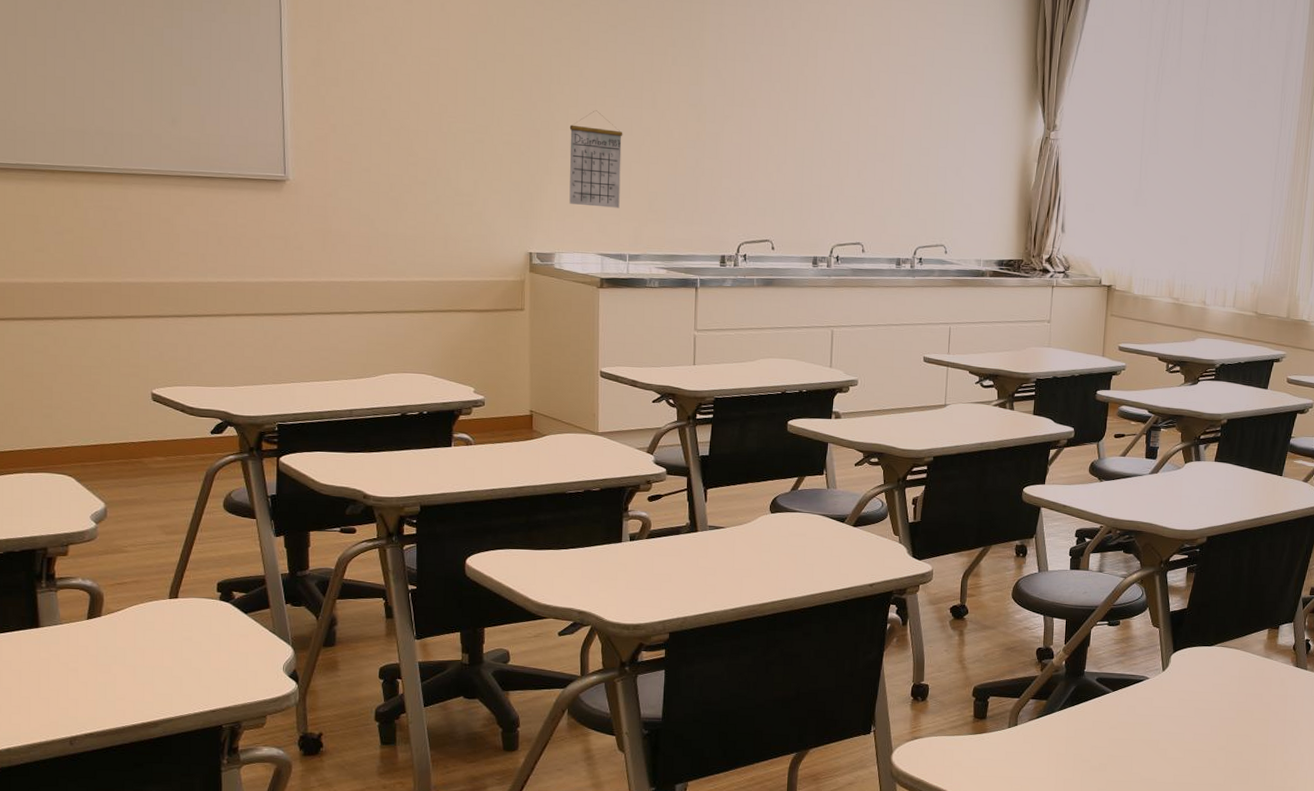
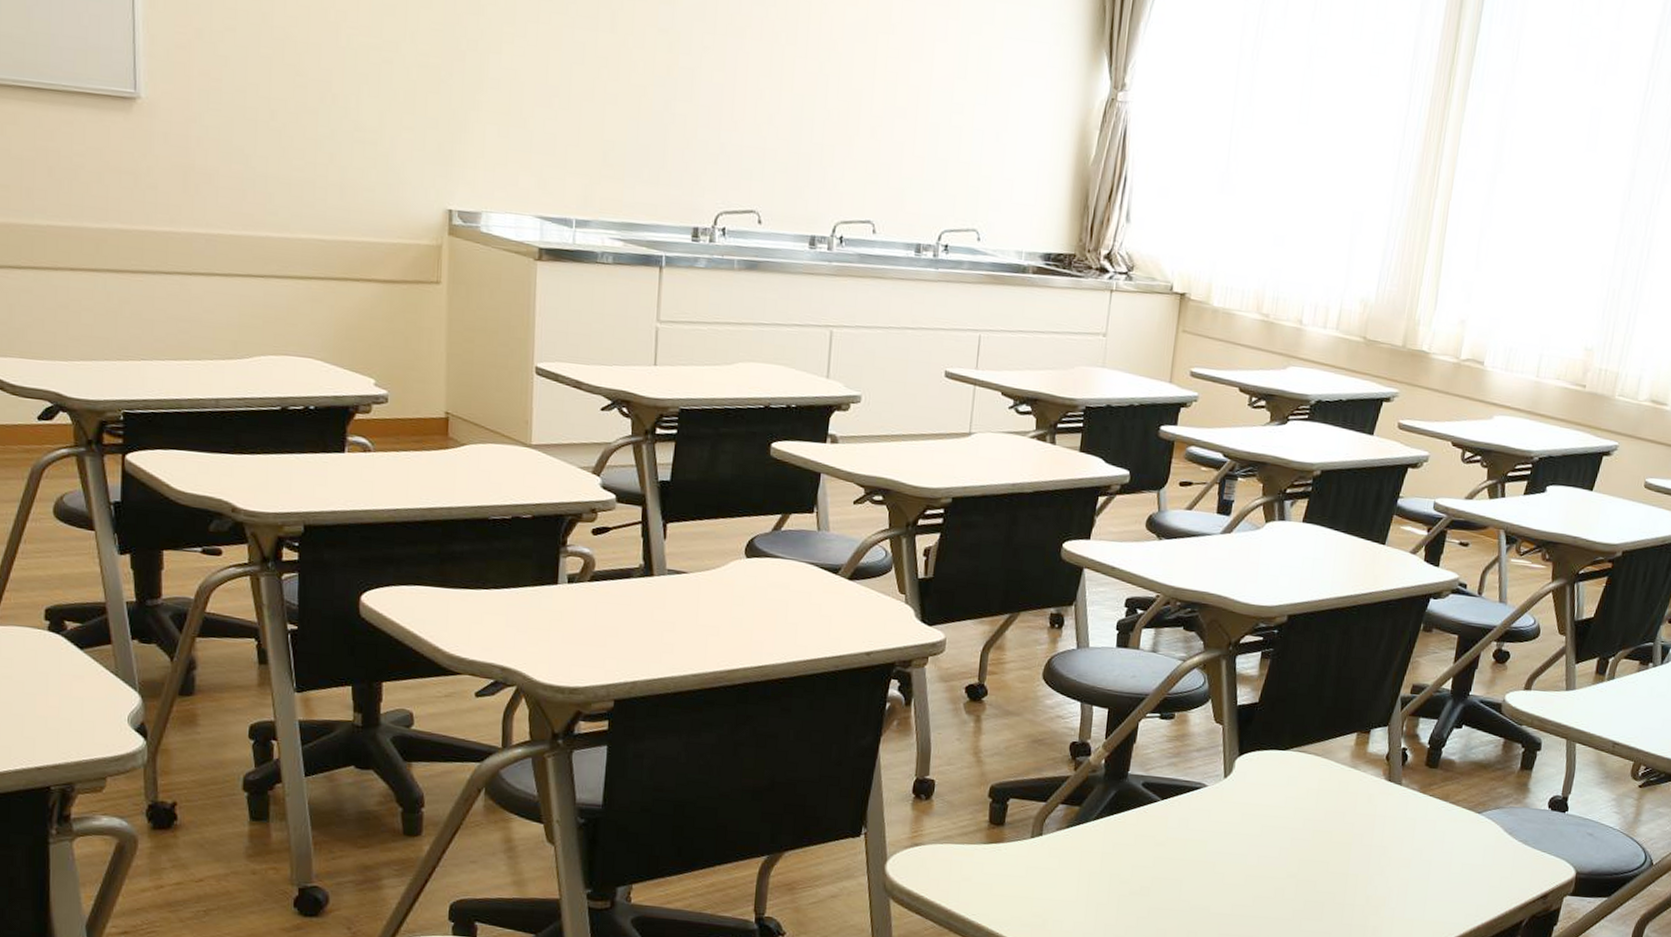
calendar: present [569,110,623,208] -> none [501,30,573,159]

